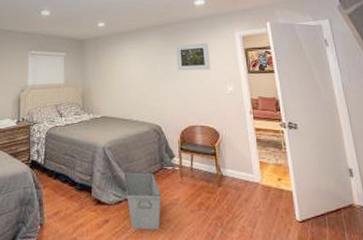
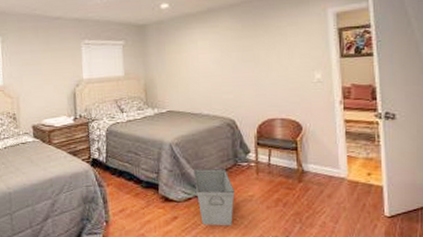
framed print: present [176,42,210,71] -> none [254,22,295,58]

